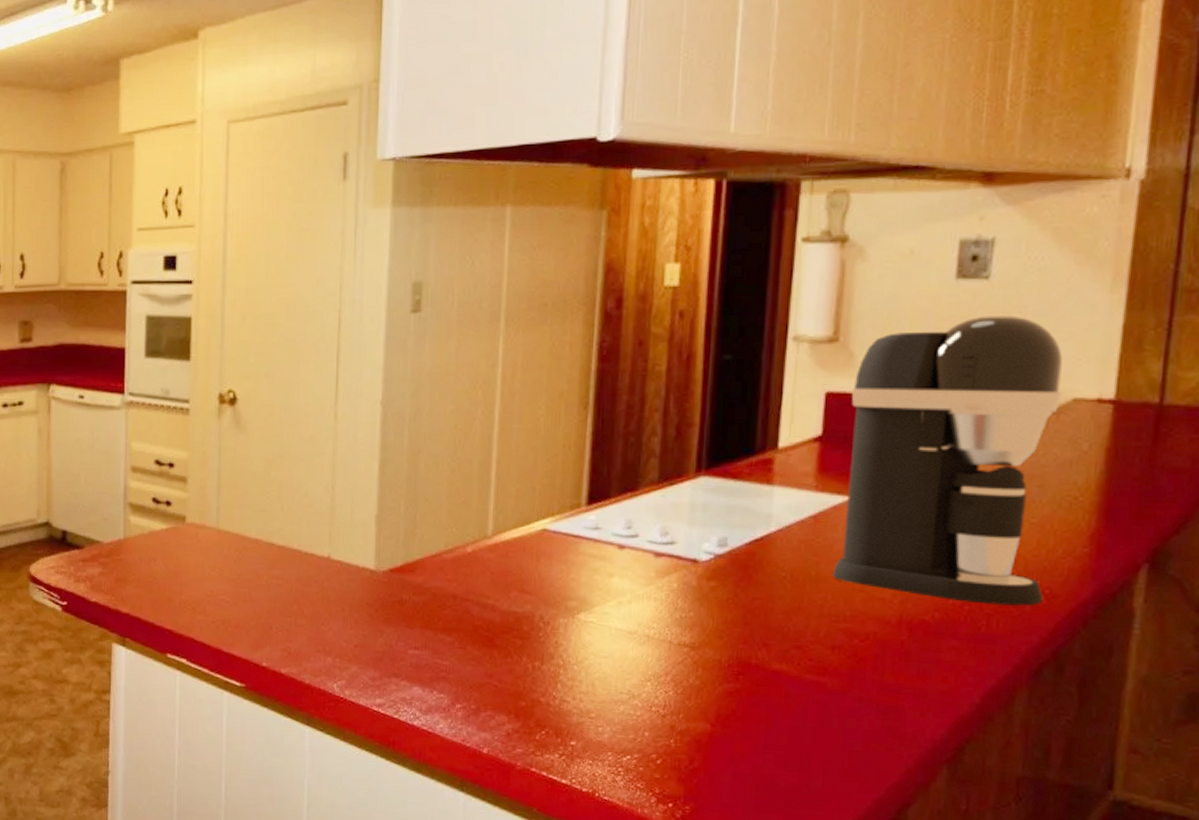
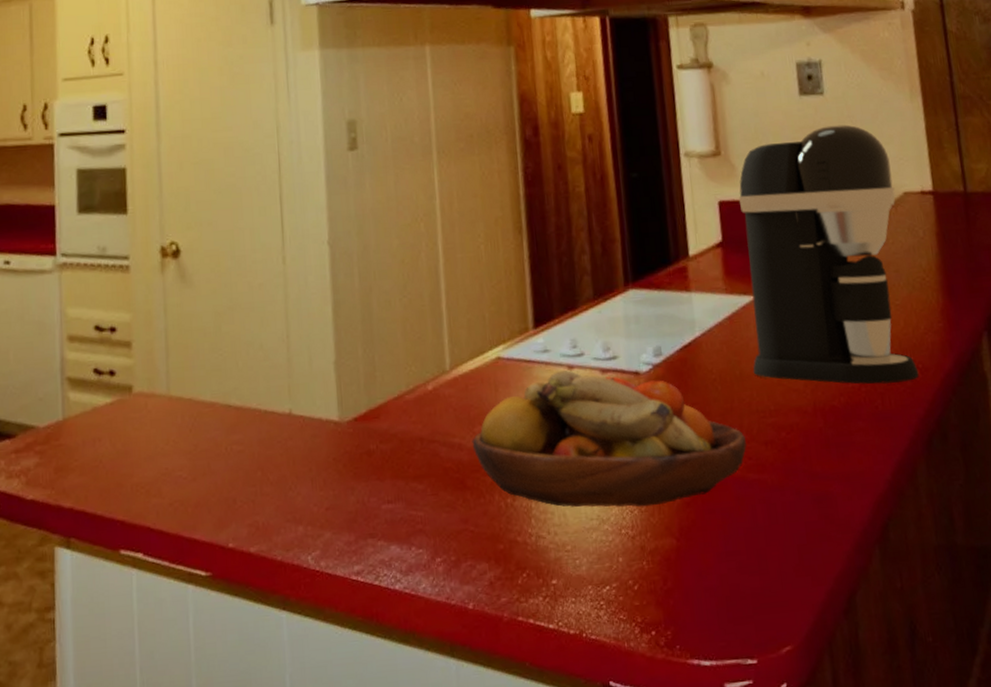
fruit bowl: none [506,549,810,691] -> present [472,370,747,508]

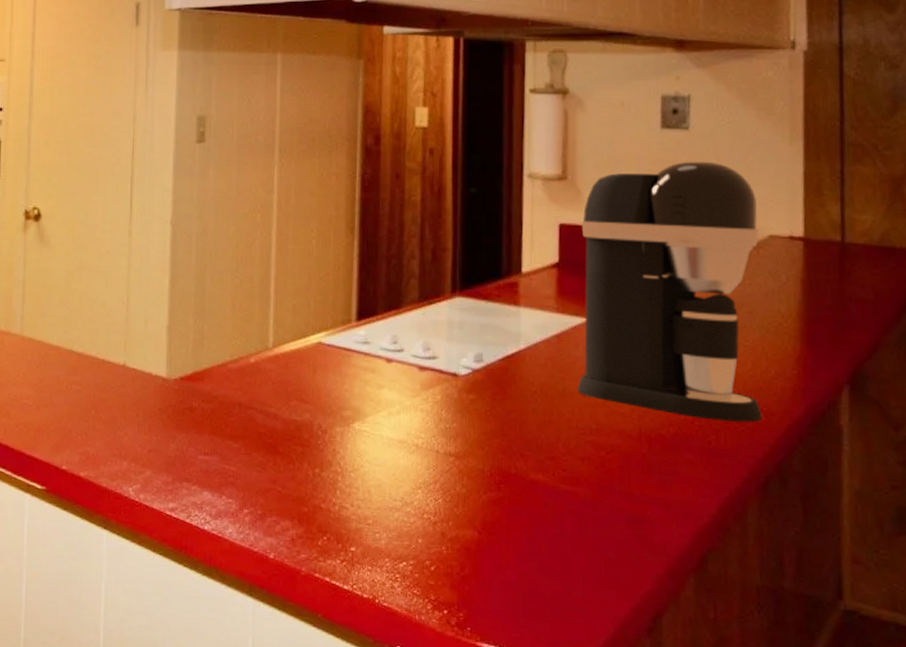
fruit bowl: present [472,370,747,508] -> none [287,362,561,499]

